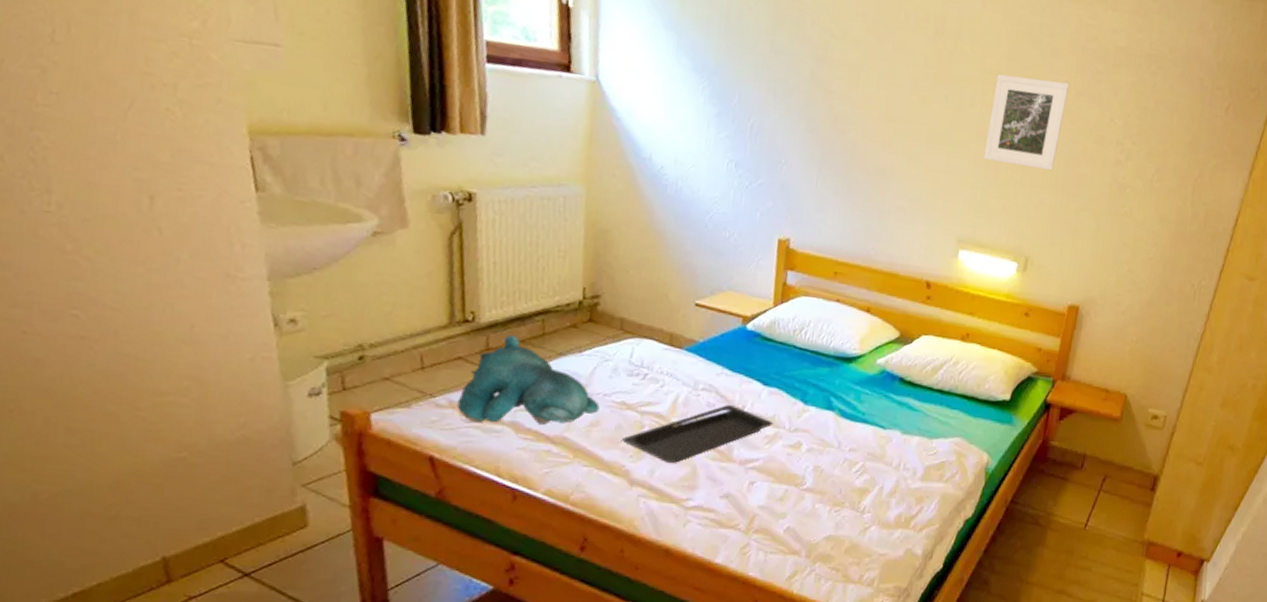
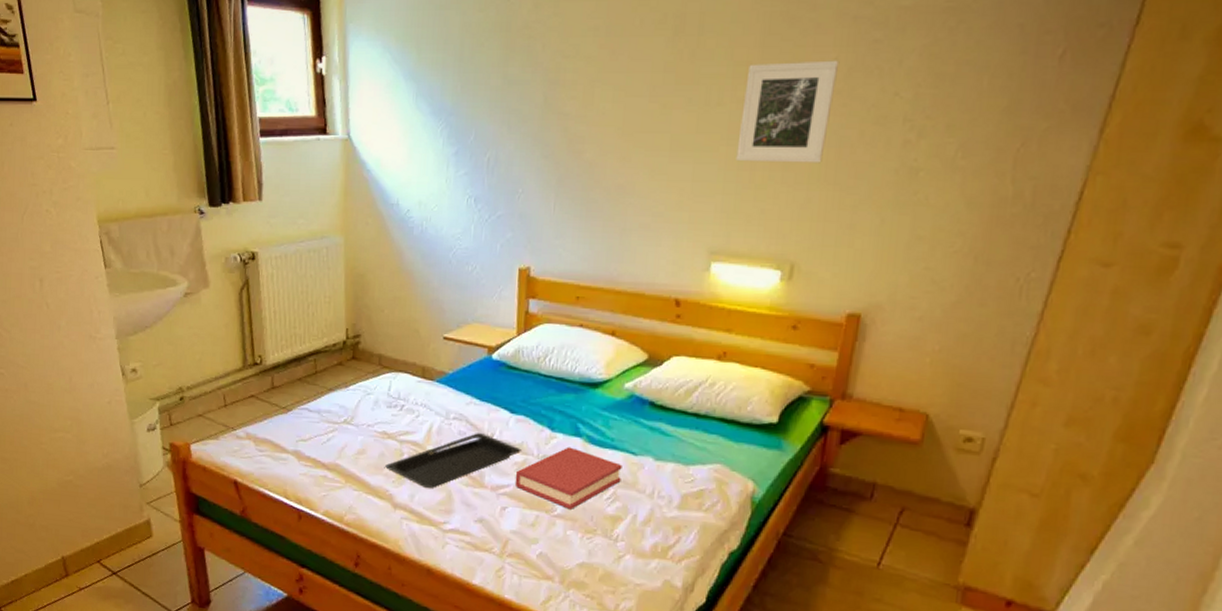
teddy bear: present [457,335,600,425] -> none [252,374,365,453]
hardback book: none [764,420,872,483] -> present [514,447,622,509]

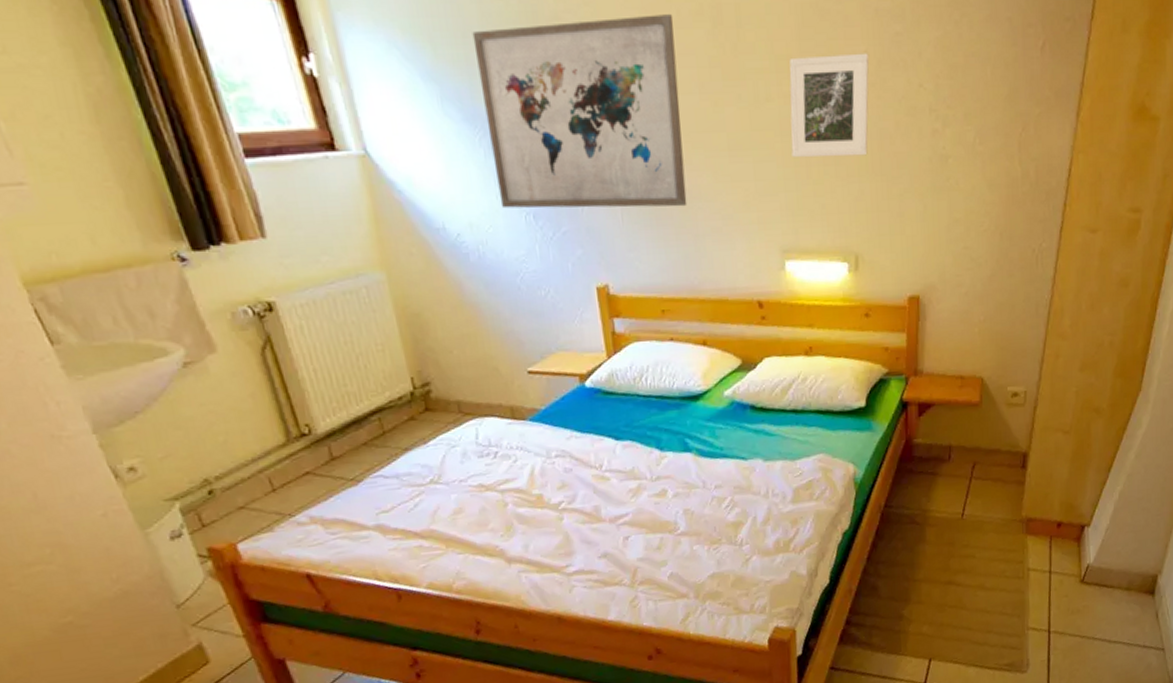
serving tray: present [385,433,521,488] -> none [489,466,634,535]
wall art: none [448,23,635,201] -> present [472,14,688,209]
hardback book: present [514,447,622,509] -> none [631,463,736,525]

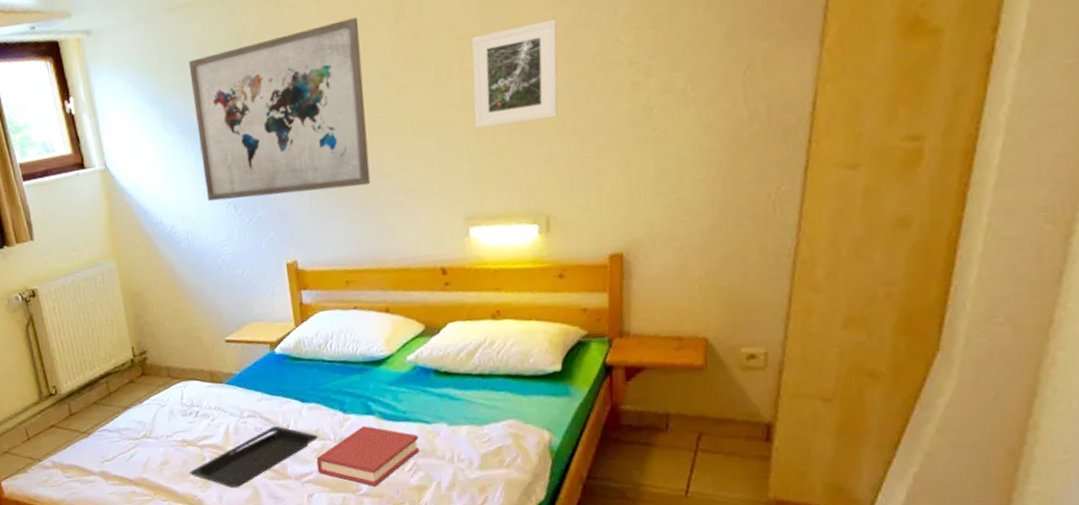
serving tray: none [489,466,634,535] -> present [190,426,318,487]
hardback book: none [631,463,736,525] -> present [316,426,420,486]

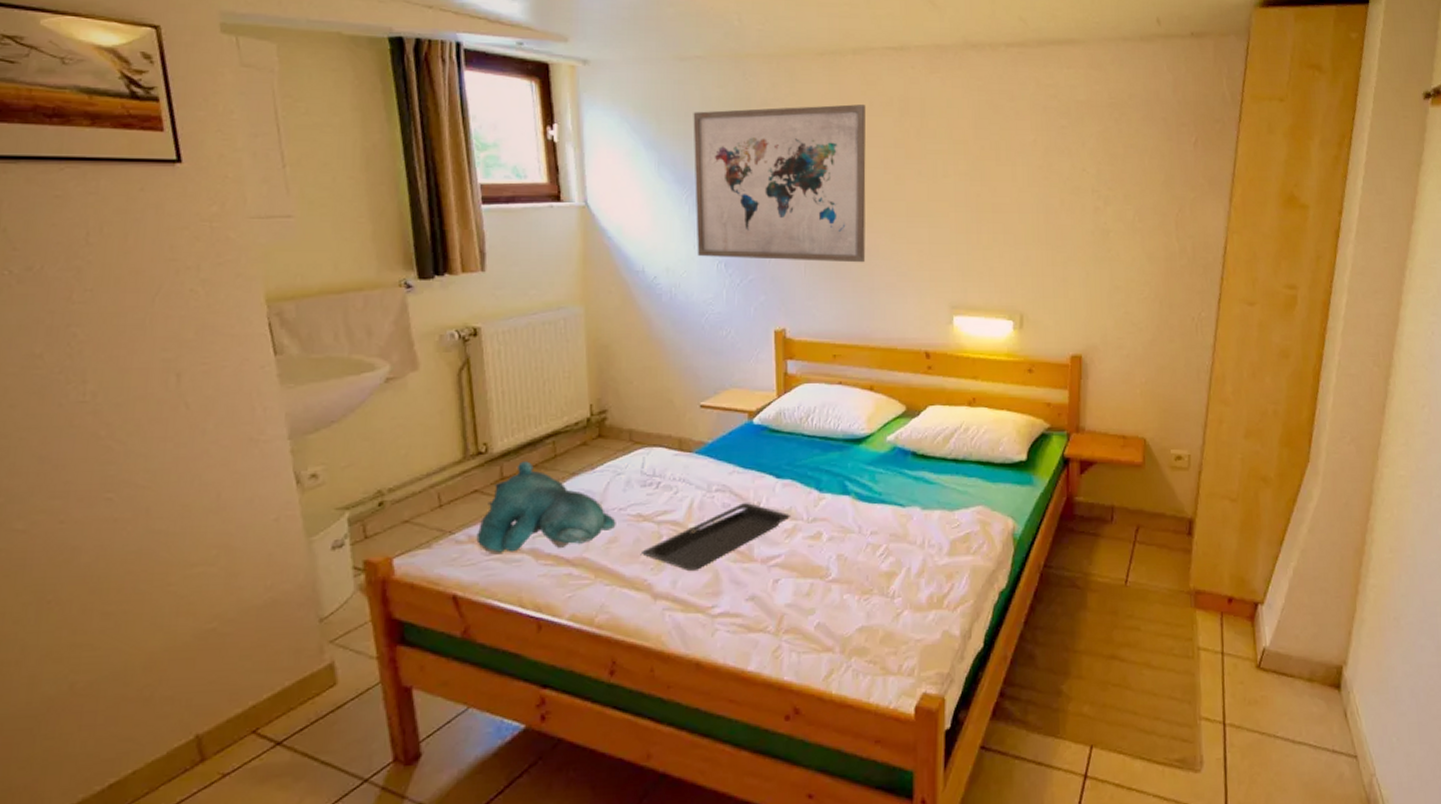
teddy bear: none [58,399,166,476] -> present [476,461,616,553]
hardback book: present [316,426,420,486] -> none [786,506,892,572]
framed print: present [471,18,558,129] -> none [964,141,1038,227]

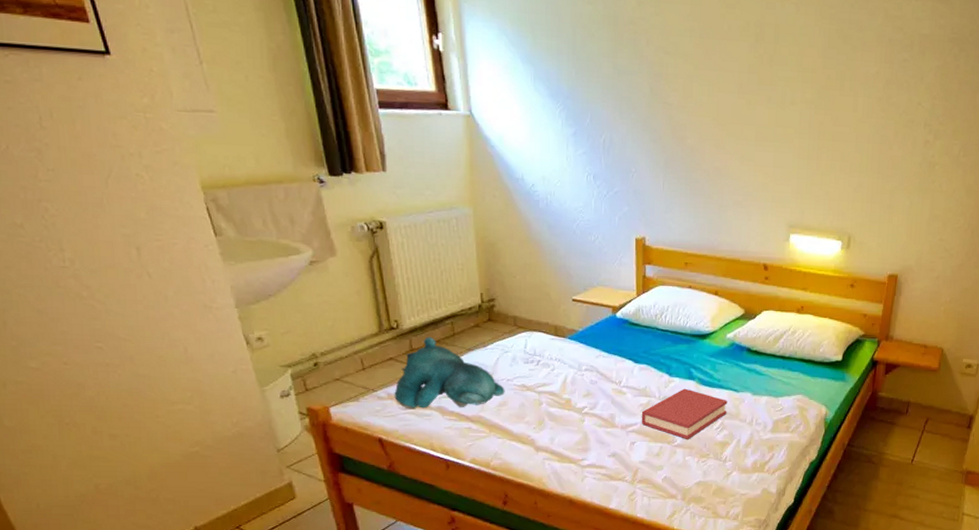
serving tray: present [642,503,790,571] -> none [526,381,645,431]
wall art: present [693,104,866,263] -> none [565,27,724,182]
hardback book: none [786,506,892,572] -> present [641,388,728,439]

